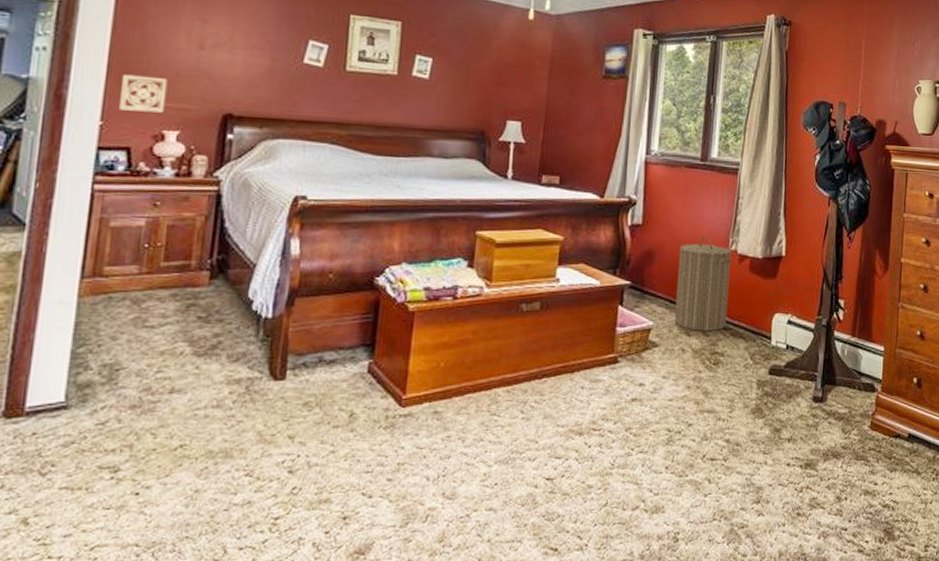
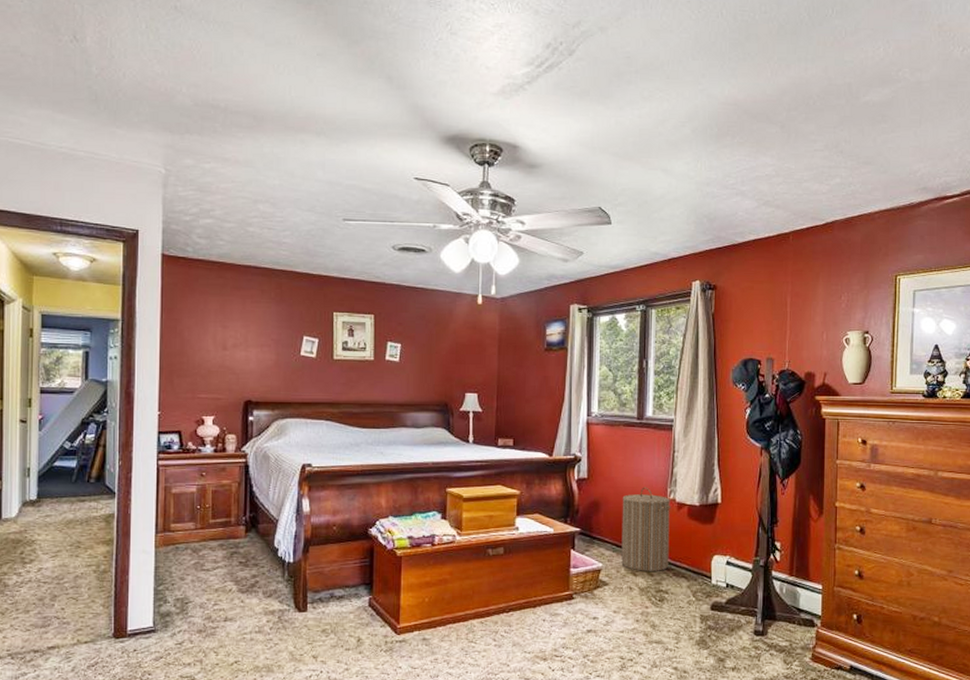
wall ornament: present [118,74,168,113] -> none [169,374,203,403]

